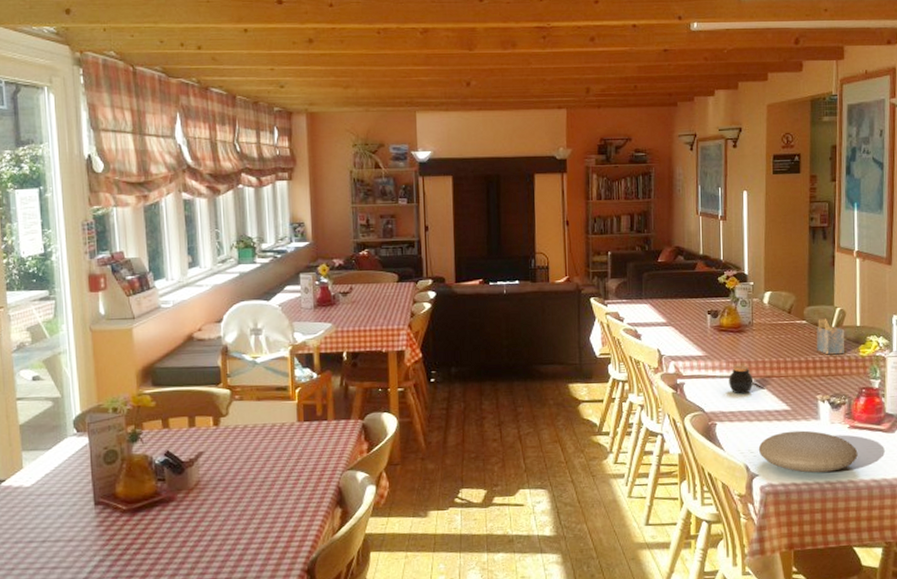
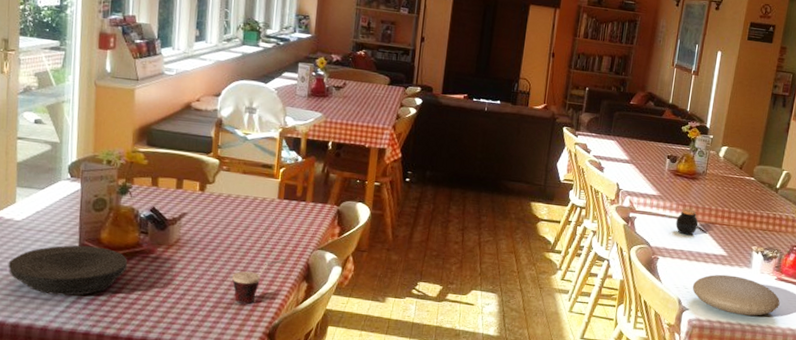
plate: none [22,502,147,562] -> present [8,245,127,296]
cup: none [261,486,313,541] -> present [232,259,284,304]
napkin holder: present [817,319,845,355] -> none [760,178,788,213]

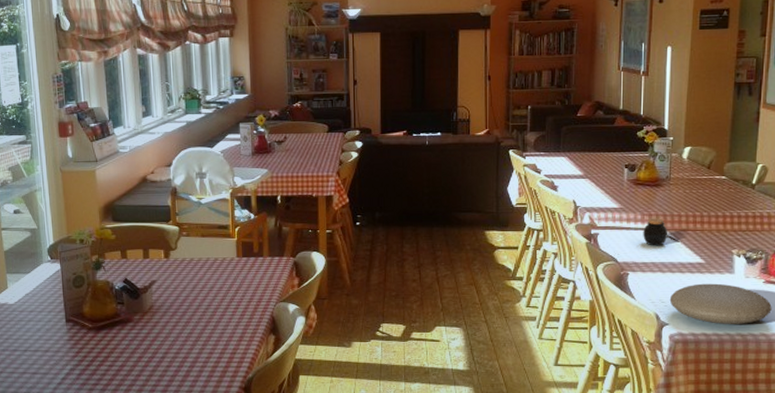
plate: present [8,245,127,296] -> none [8,321,109,369]
cup: present [232,259,284,304] -> none [205,315,250,361]

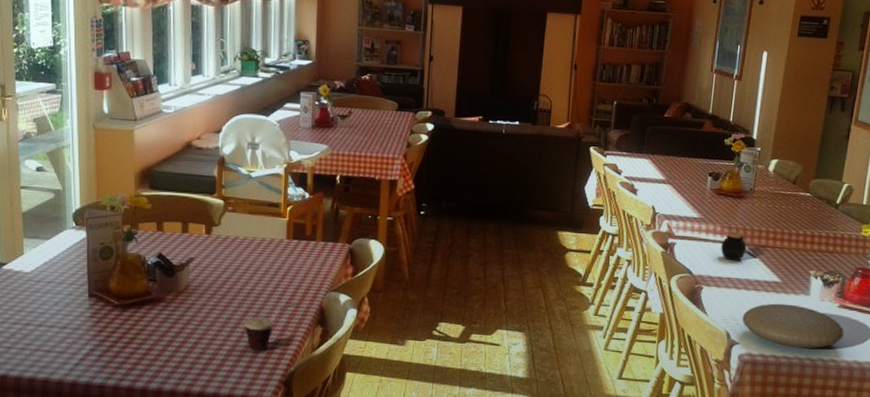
cup: none [205,315,250,361] -> present [245,303,297,351]

